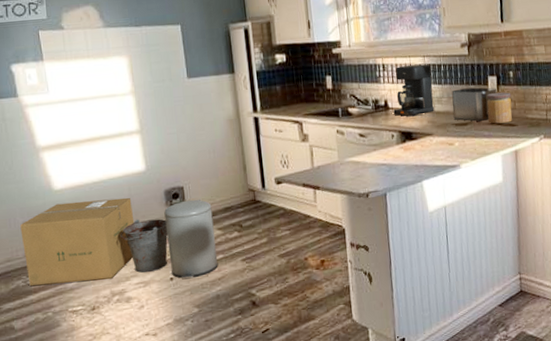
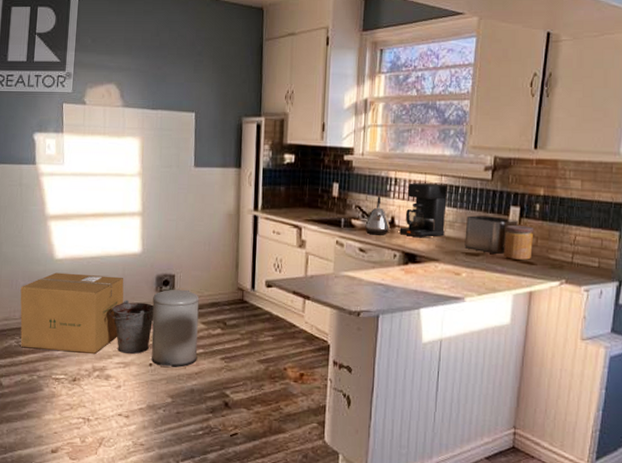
kettle: none [361,82,385,120] -> present [365,195,390,235]

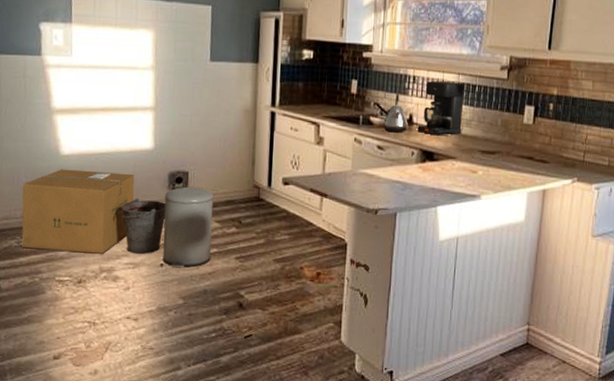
toaster: present [464,215,519,255] -> none [481,114,533,153]
jar: present [503,225,534,260] -> none [518,124,548,158]

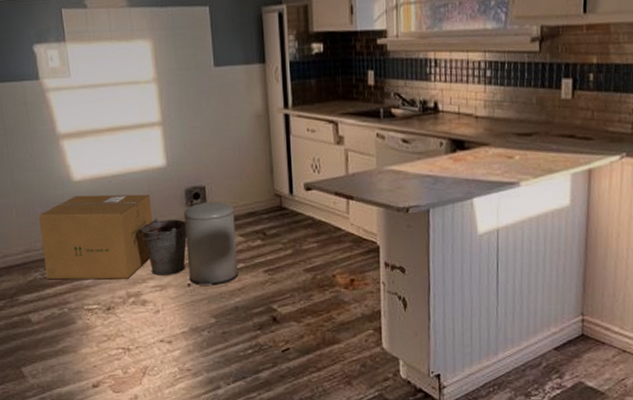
kettle: present [383,93,408,133] -> none [406,79,433,124]
coffee maker: present [417,80,464,136] -> none [444,60,493,122]

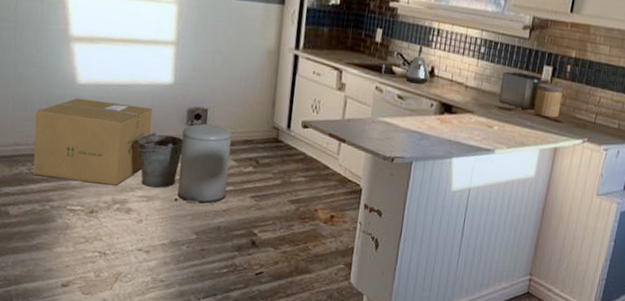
kettle: none [406,79,433,124] -> present [405,44,429,84]
toaster: none [515,91,572,133] -> present [498,71,551,111]
jar: none [557,98,589,136] -> present [533,83,564,118]

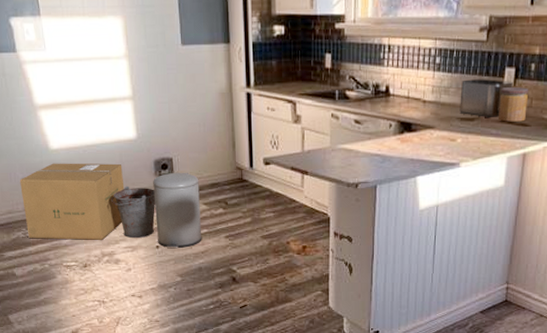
kettle: present [405,44,429,84] -> none [360,64,384,106]

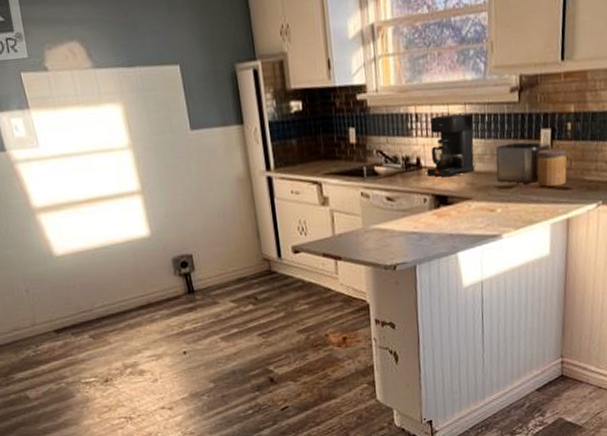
box: present [20,163,125,240] -> none [23,265,143,357]
bucket: present [111,185,155,238] -> none [128,289,180,345]
pedal bin: present [153,172,202,249] -> none [173,268,233,354]
coffee maker: none [394,47,442,106] -> present [426,113,475,178]

